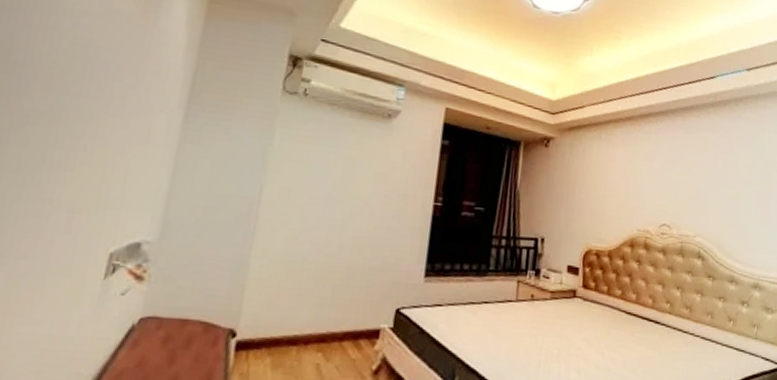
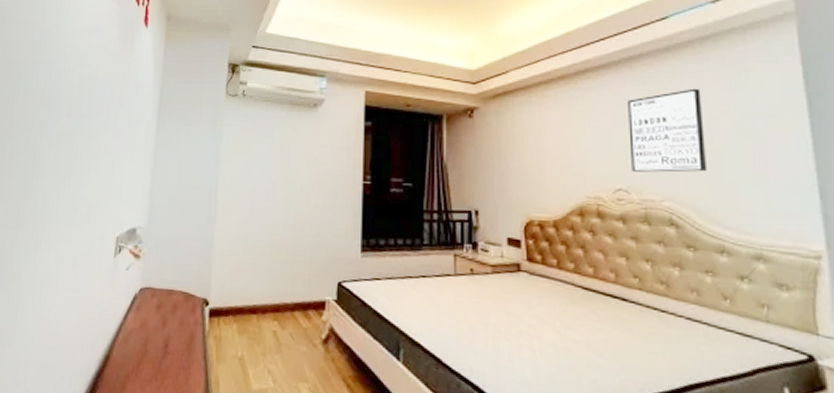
wall art: none [675,141,732,214] -> present [628,88,708,173]

